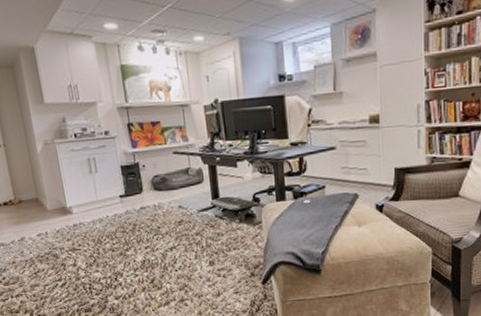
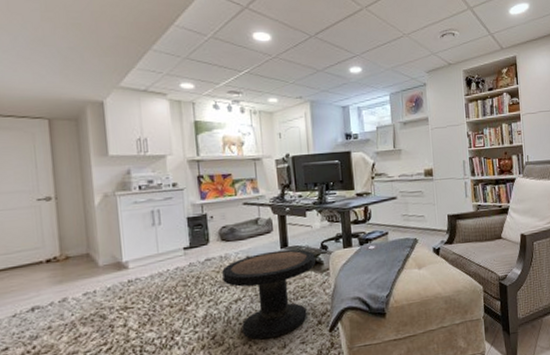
side table: none [156,200,248,287] -> present [222,249,316,340]

